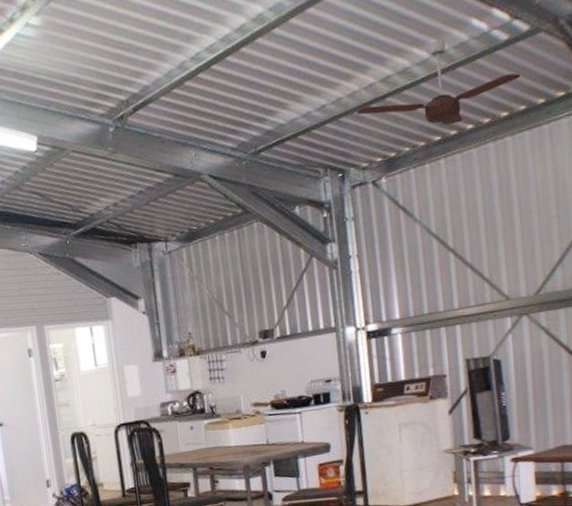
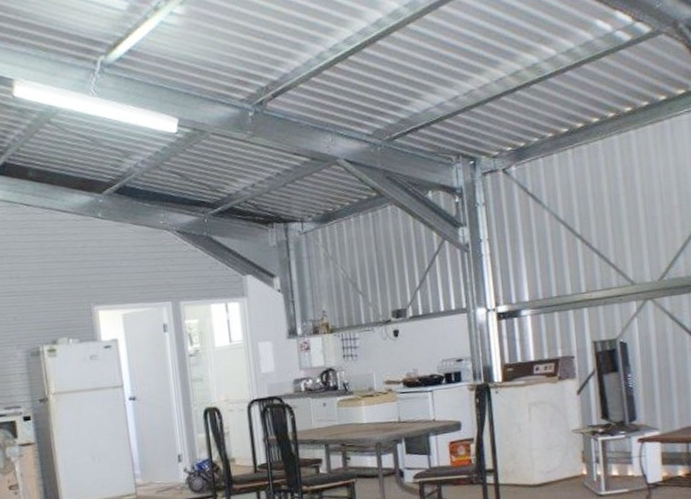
ceiling fan: present [356,39,520,126] -> none [487,38,642,118]

